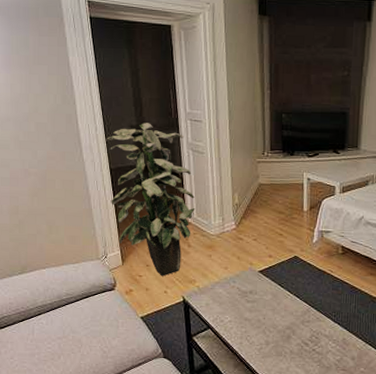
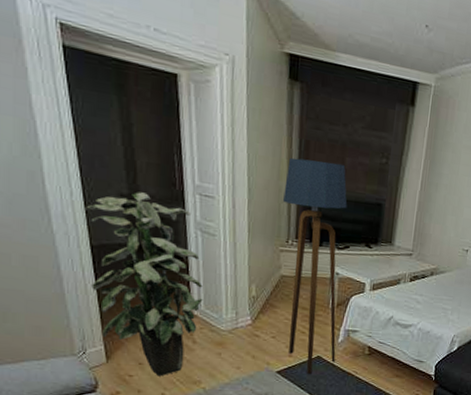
floor lamp: none [258,80,315,273] -> present [283,157,347,374]

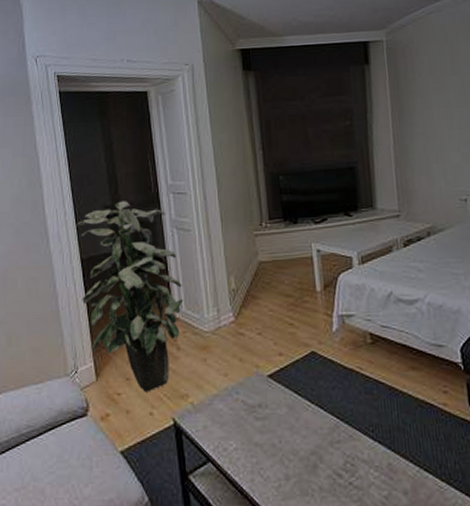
floor lamp: present [283,157,347,374] -> none [251,135,333,375]

